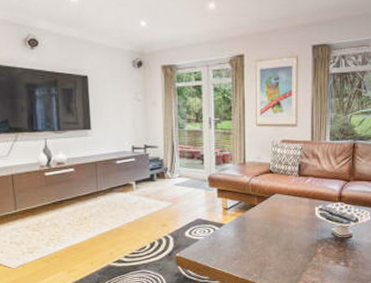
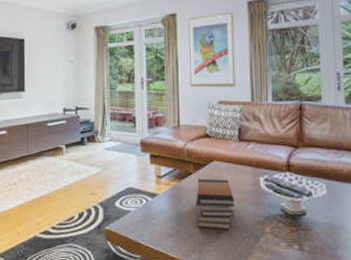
book stack: none [258,209,292,252] -> present [195,179,235,229]

